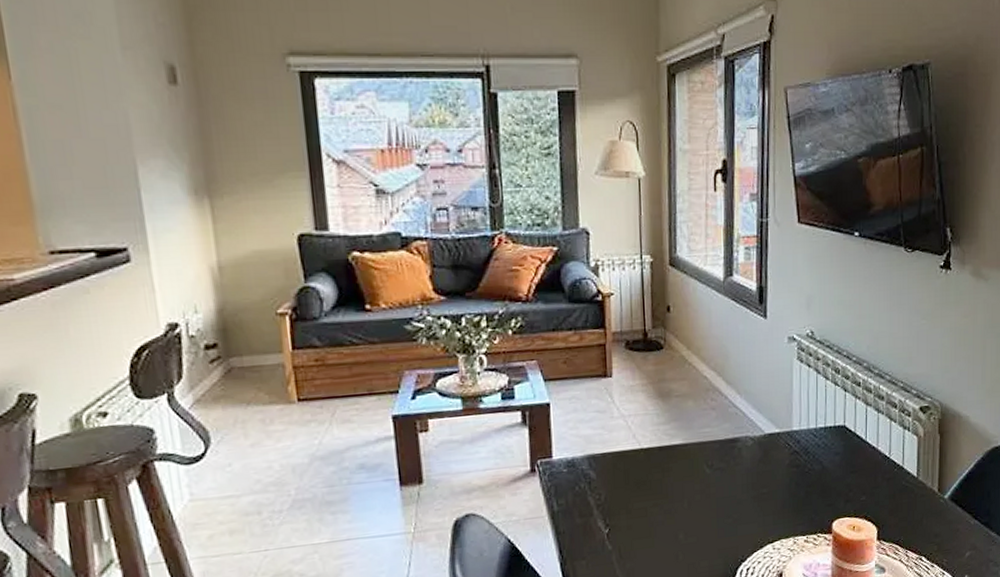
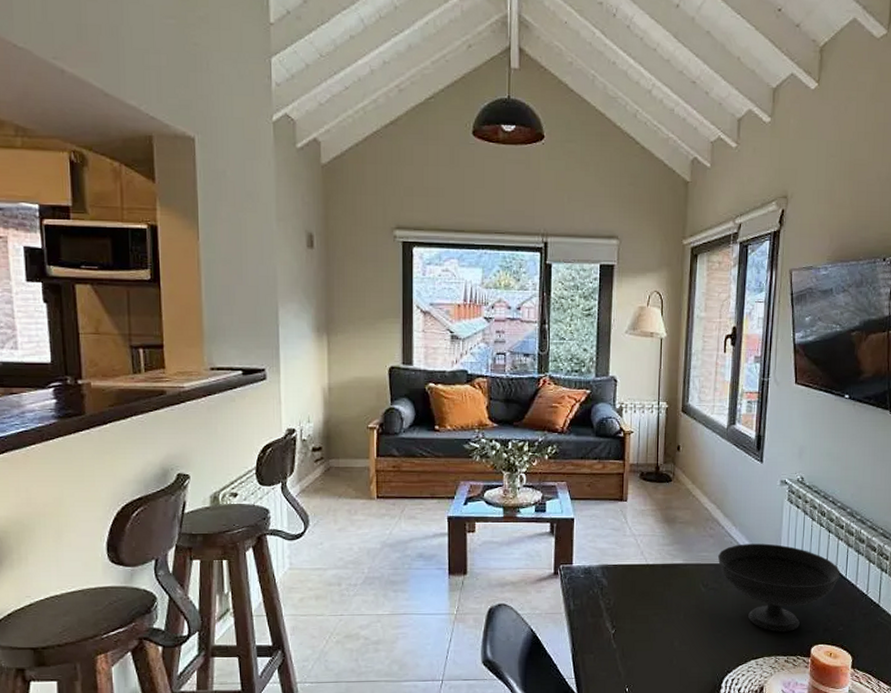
bowl: none [721,410,860,510] -> present [717,543,841,632]

